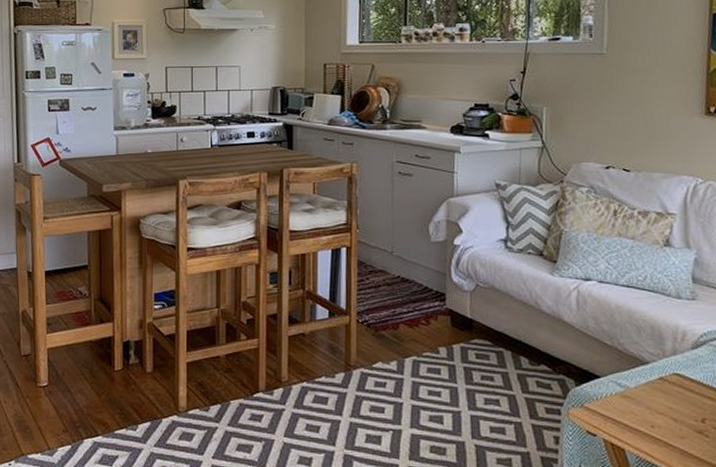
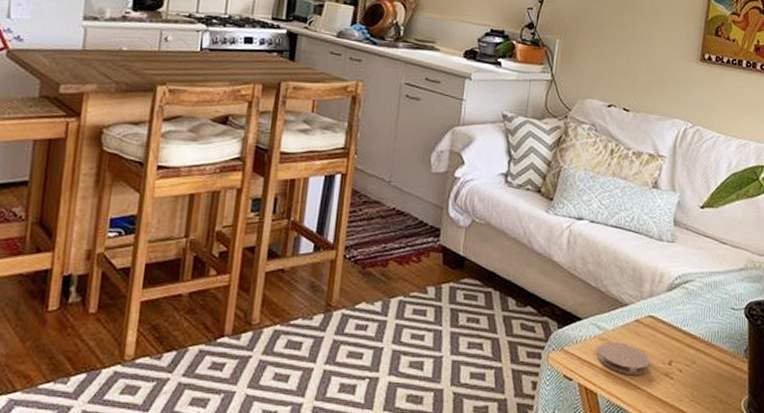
coaster: none [621,398,681,433] -> present [598,341,651,376]

